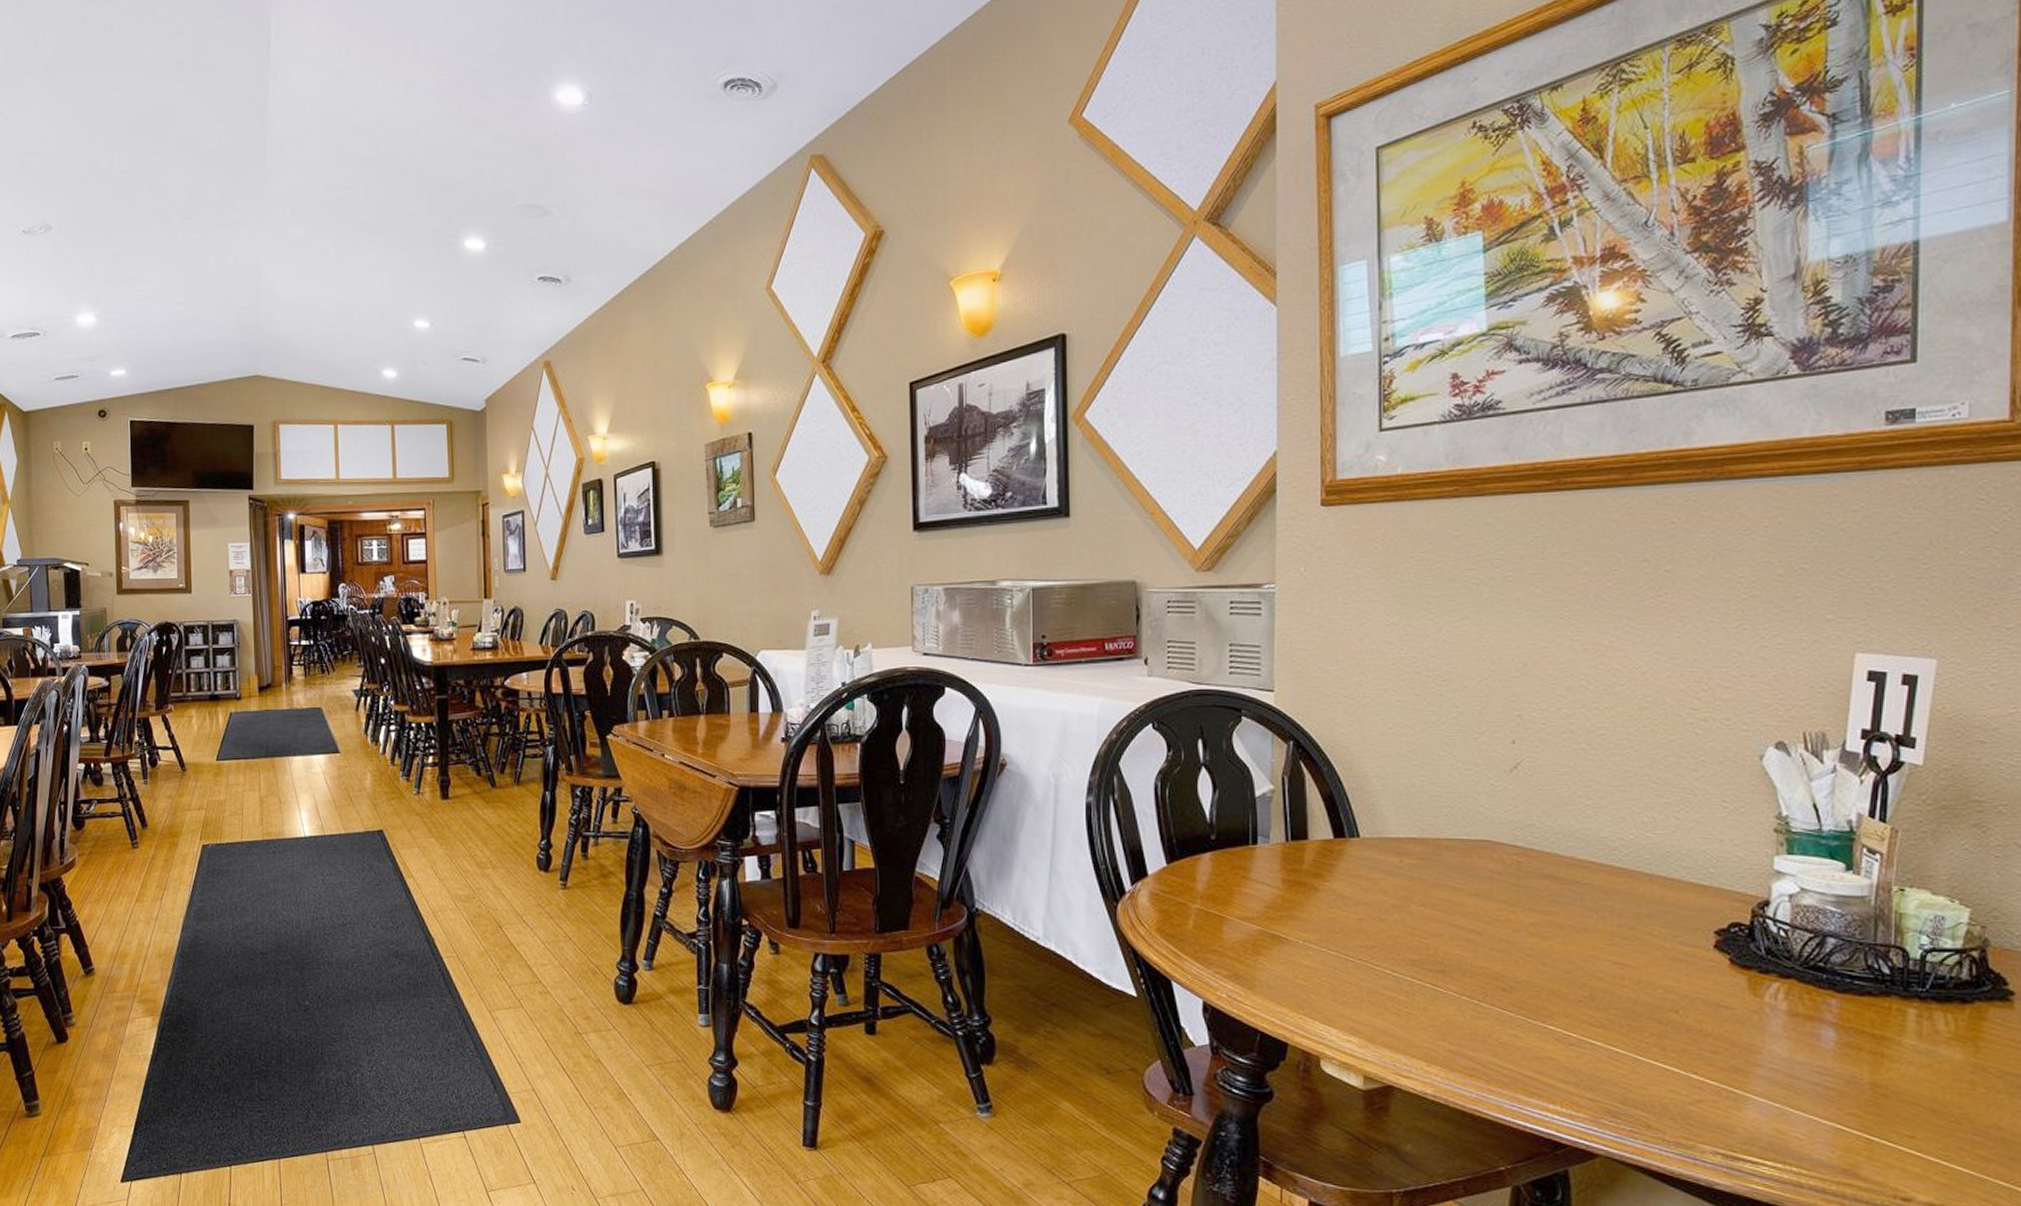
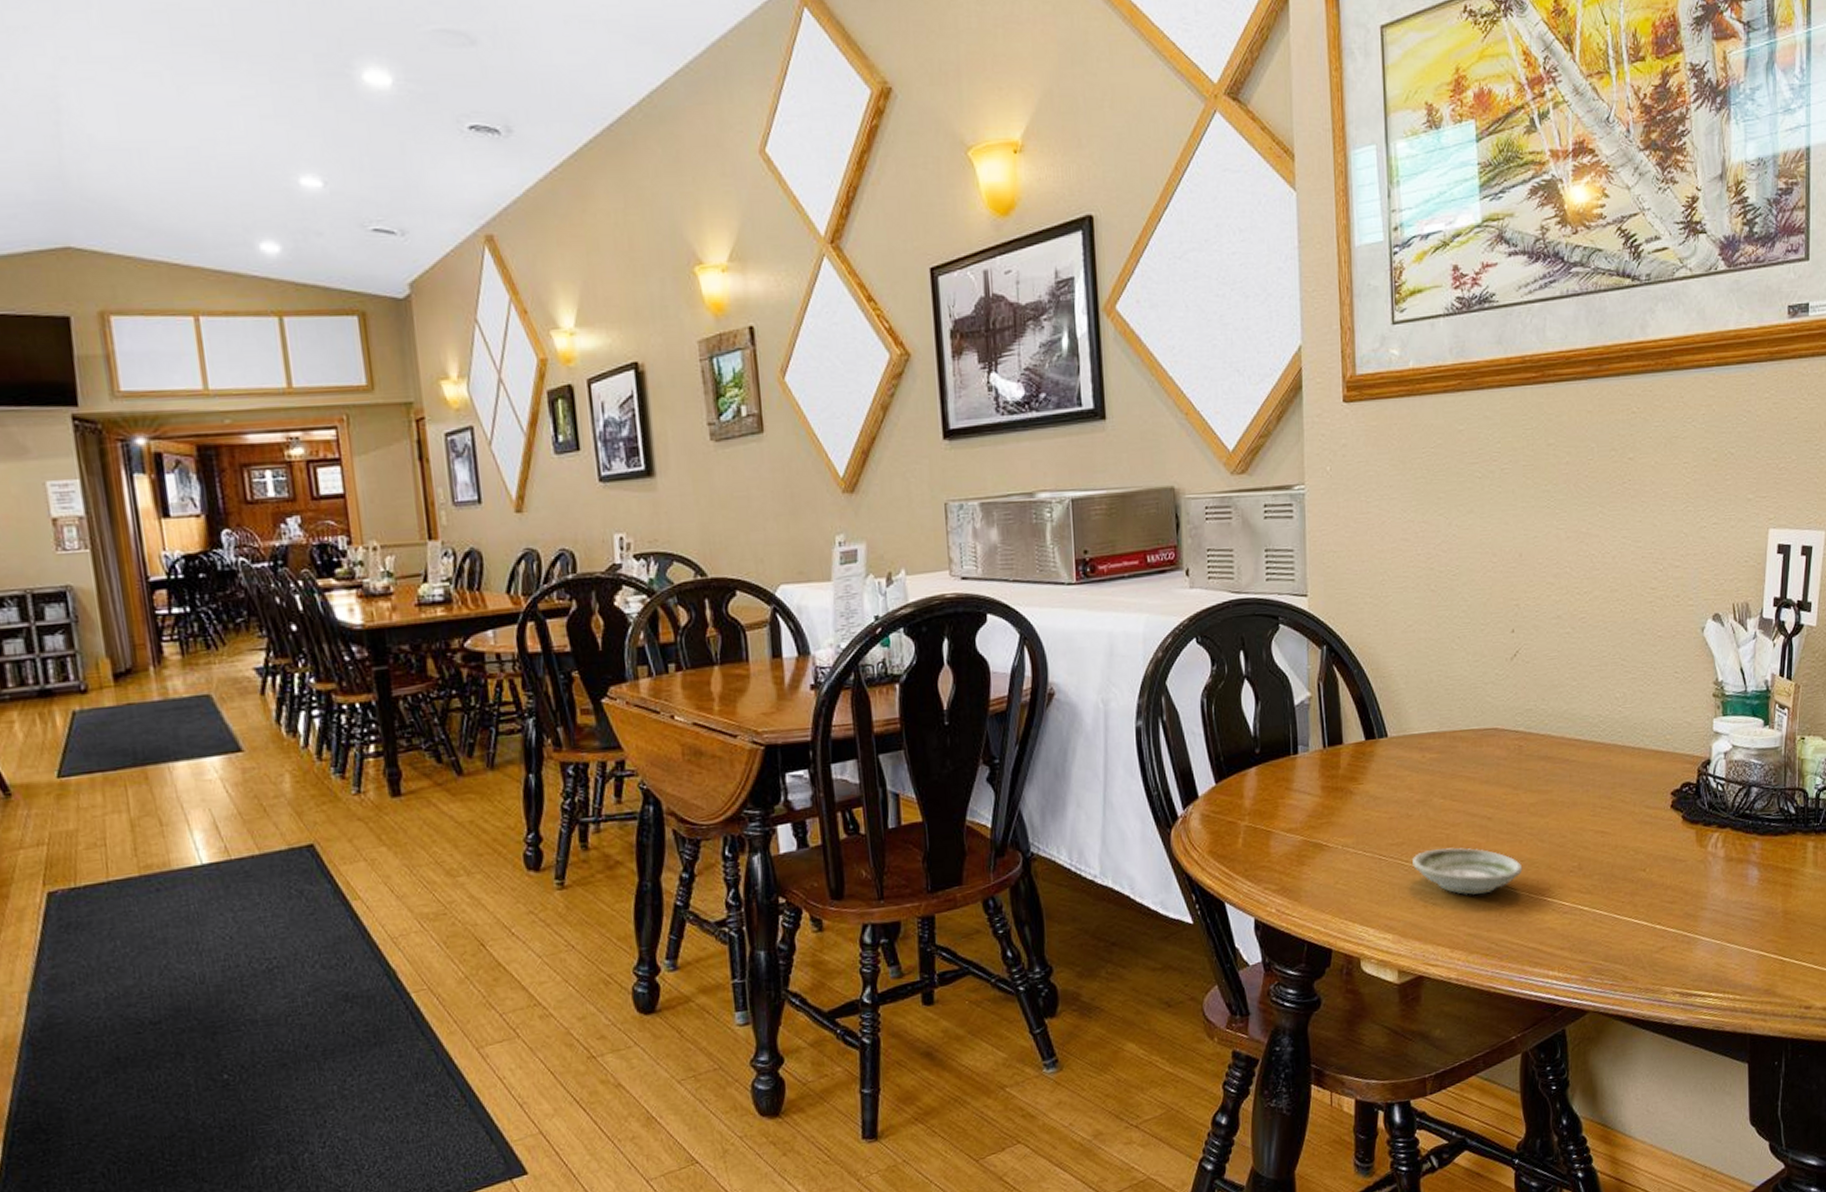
saucer: none [1385,958,1519,1010] -> present [1413,847,1523,895]

